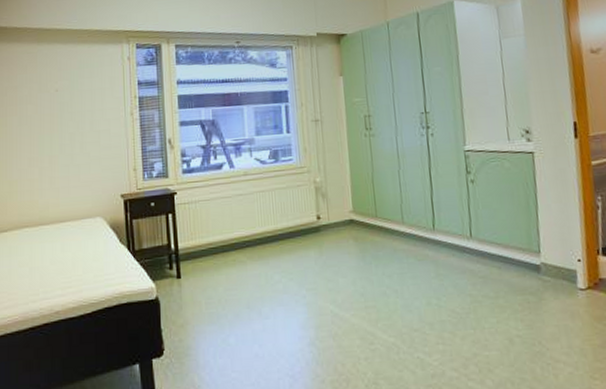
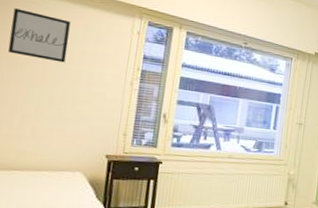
wall art: none [15,62,67,108] -> present [7,8,71,63]

